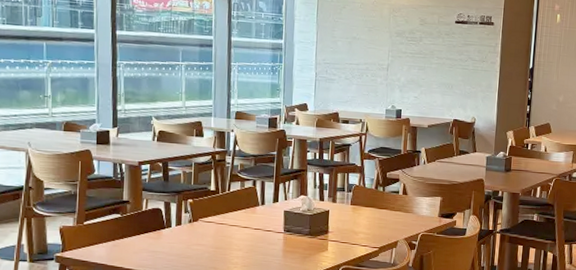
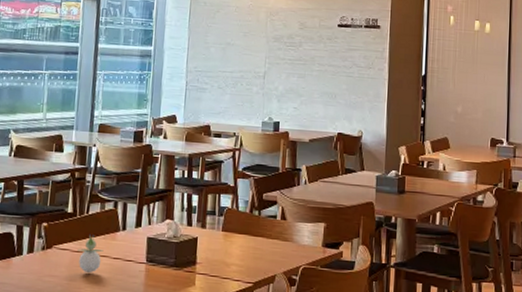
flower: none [221,209,245,242] -> present [77,234,104,274]

